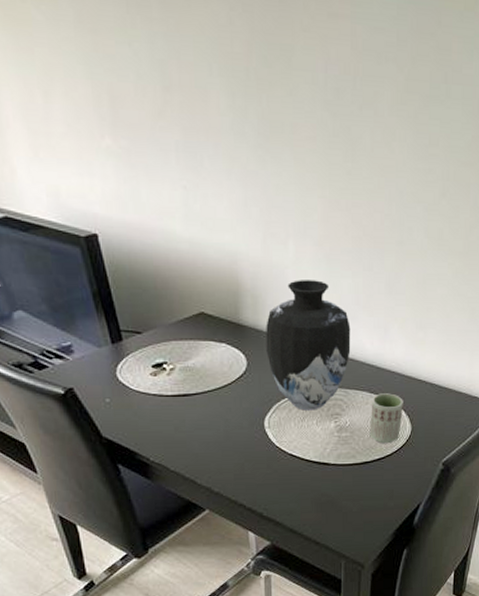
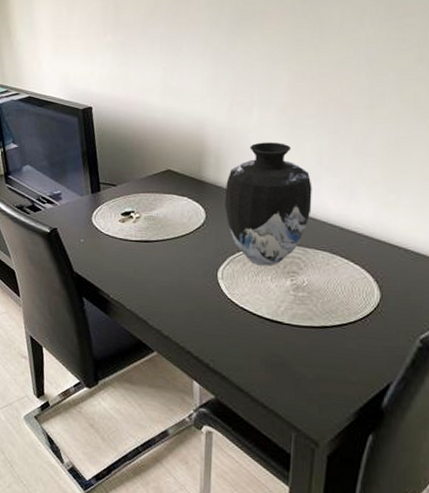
cup: present [369,393,403,444] -> none [330,255,371,310]

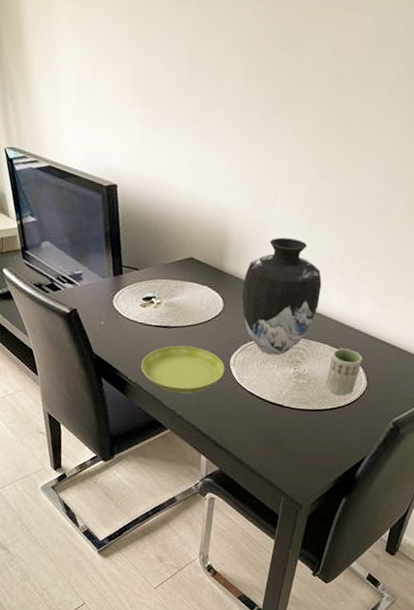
saucer: none [123,260,213,312] -> present [141,345,225,394]
cup: none [330,255,371,310] -> present [325,348,363,396]

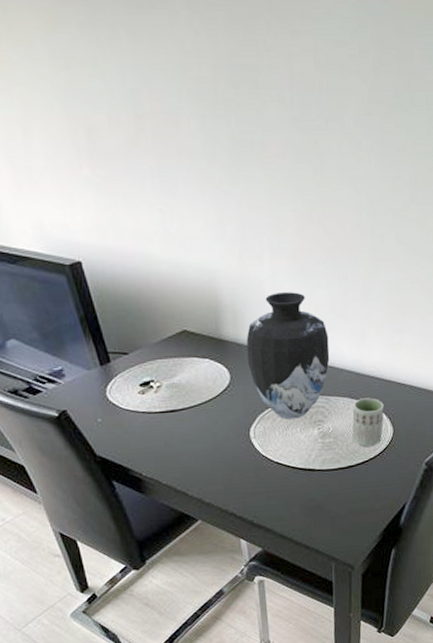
saucer: present [141,345,225,394] -> none [154,426,247,480]

